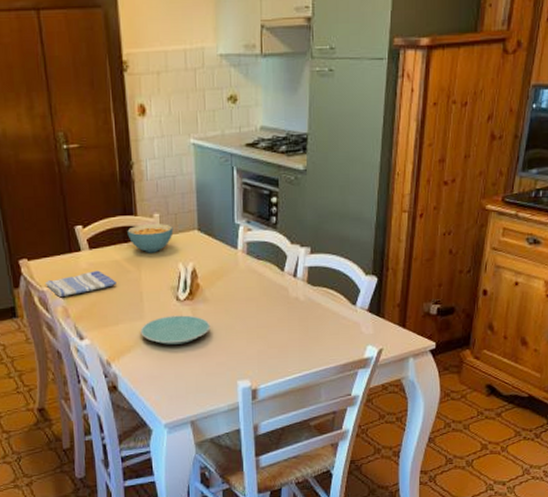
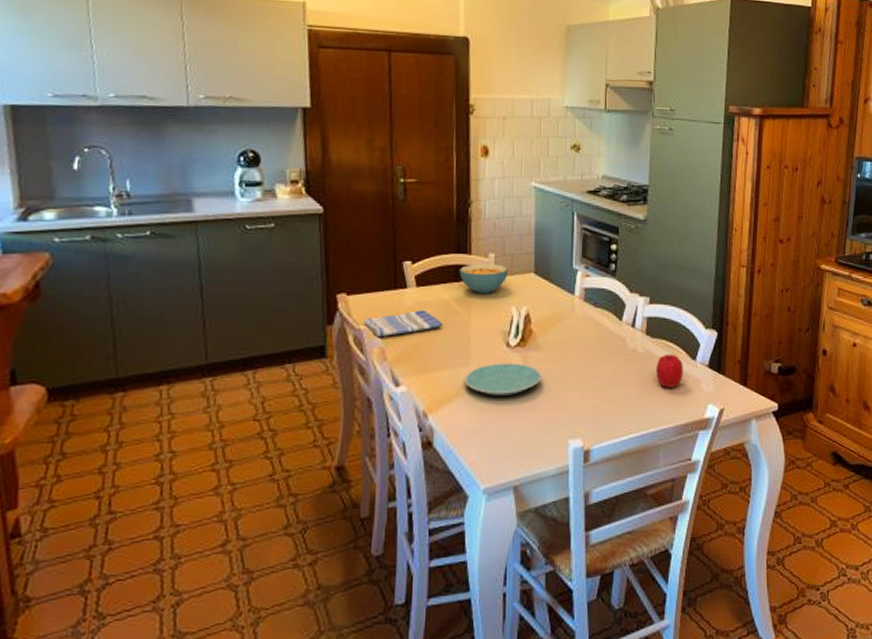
fruit: none [317,300,343,332] -> present [656,354,683,388]

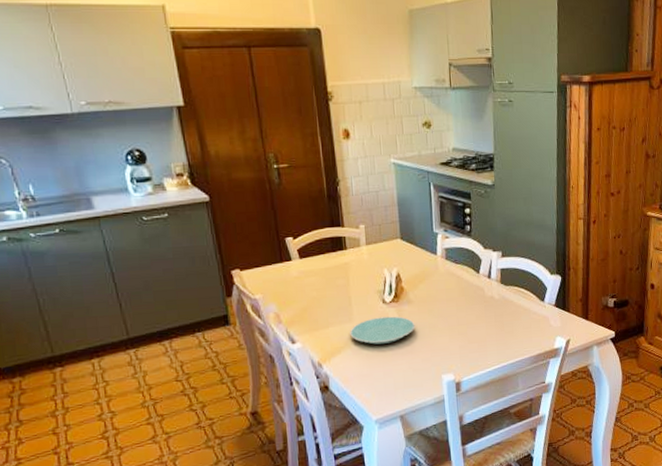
dish towel: present [362,310,443,336] -> none [257,278,326,304]
cereal bowl: present [459,264,509,294] -> none [335,234,378,261]
fruit: present [656,354,683,388] -> none [511,298,534,326]

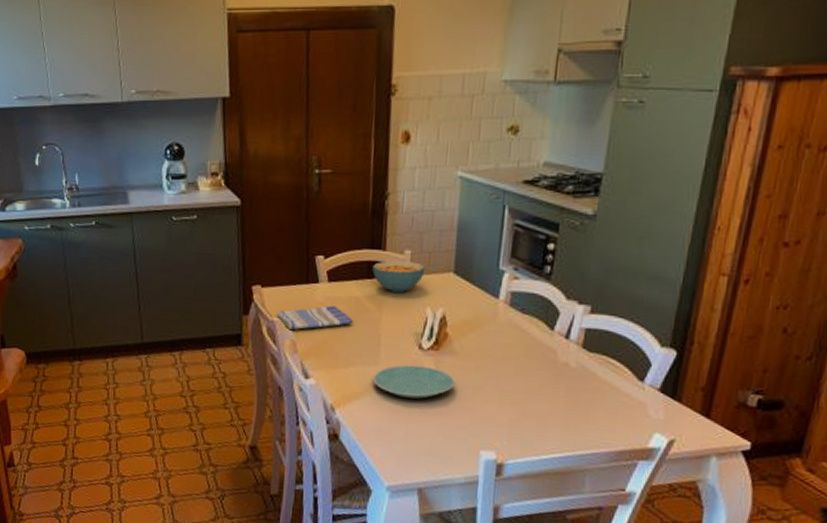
dish towel: none [257,278,326,304] -> present [275,305,353,330]
cereal bowl: none [335,234,378,261] -> present [372,261,426,293]

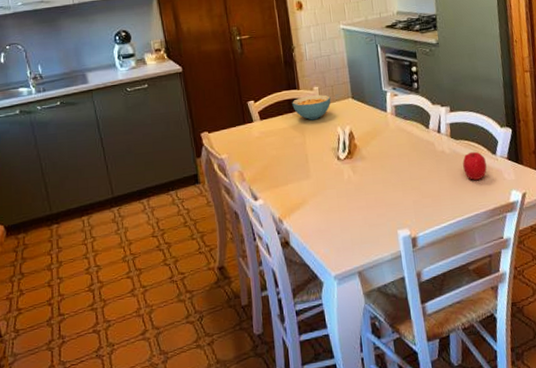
dish towel: present [275,305,353,330] -> none [223,138,285,163]
plate: present [373,364,456,399] -> none [307,172,369,201]
fruit: none [590,371,627,410] -> present [462,151,487,180]

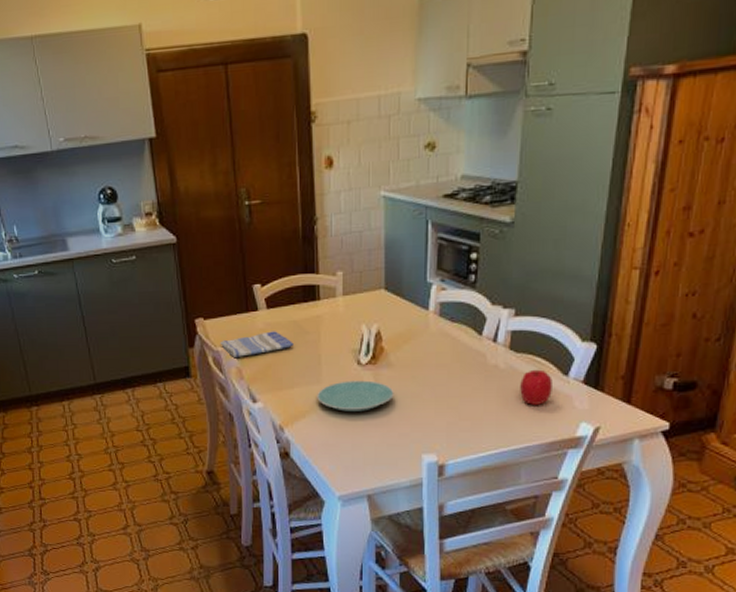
dish towel: none [223,138,285,163] -> present [219,331,294,357]
cereal bowl: present [292,94,331,121] -> none [308,282,358,314]
plate: none [307,172,369,201] -> present [317,380,394,412]

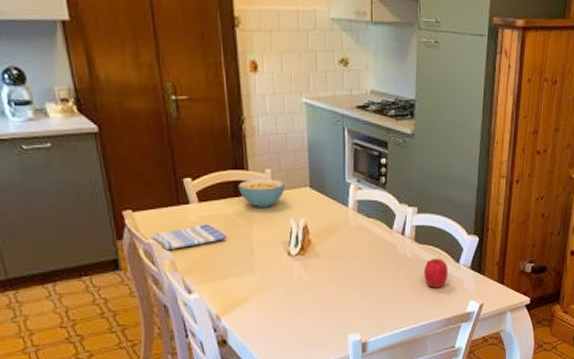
cereal bowl: none [308,282,358,314] -> present [238,180,285,208]
plate: present [317,380,394,412] -> none [251,270,322,299]

